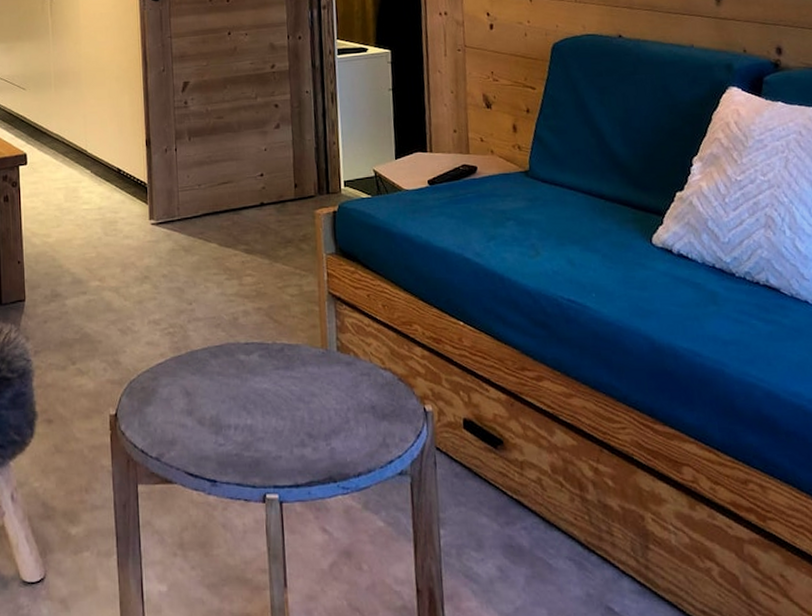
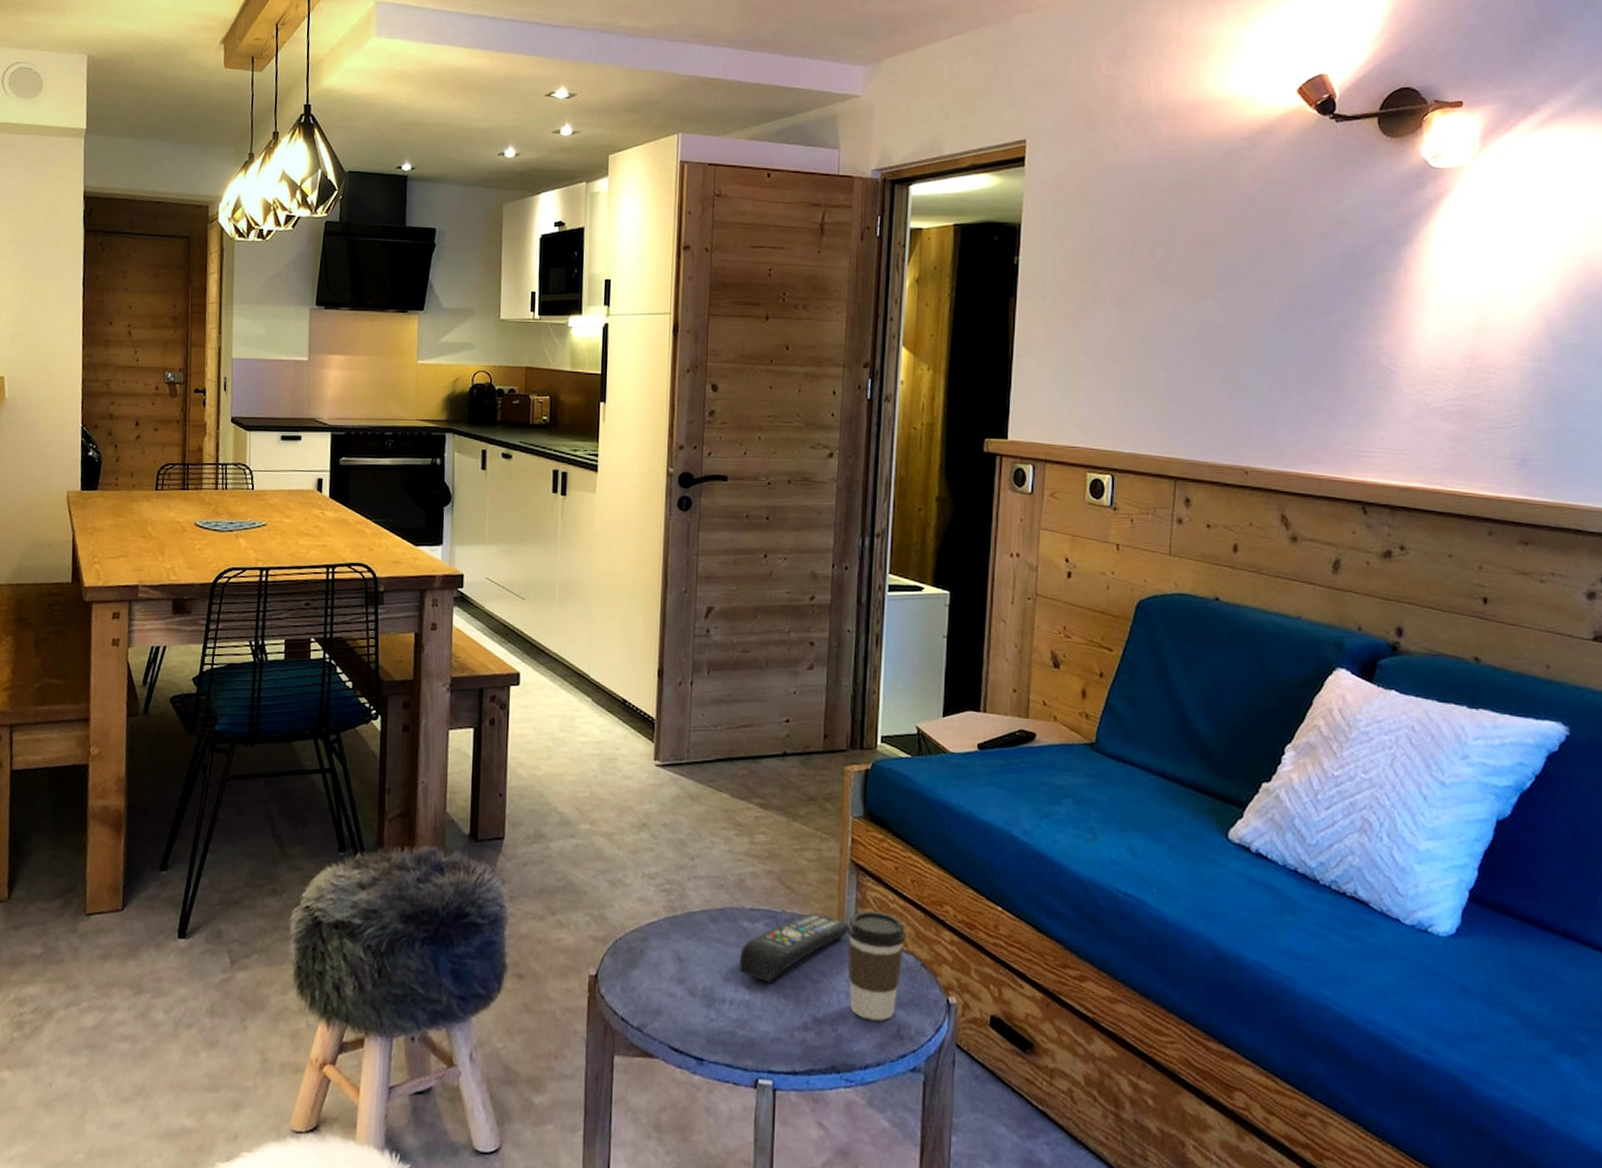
remote control: none [240,341,332,407] -> present [740,912,848,983]
coffee cup: none [330,336,383,432] -> present [847,911,907,1021]

